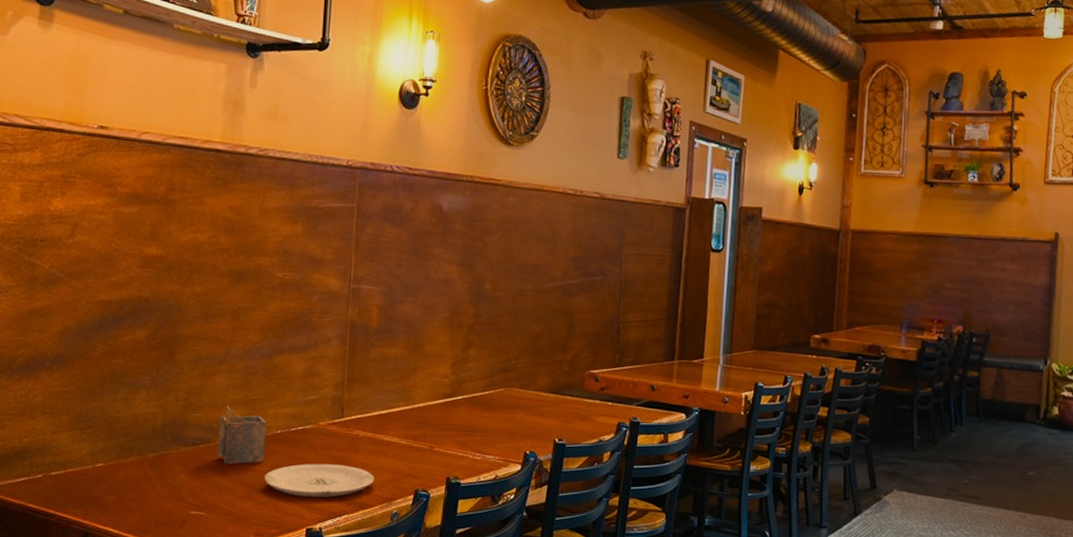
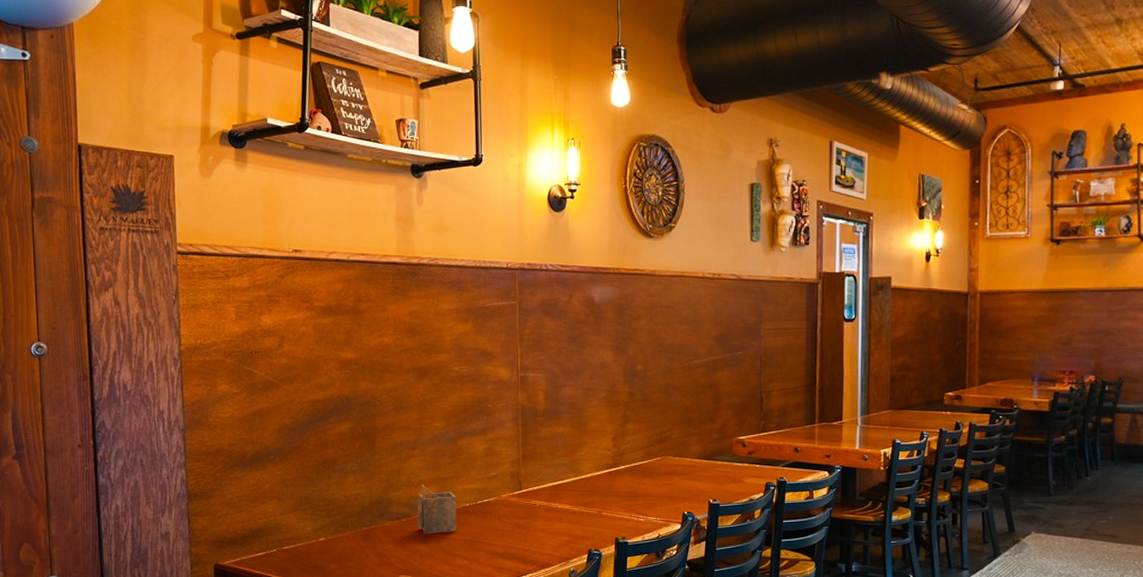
plate: present [263,463,374,497] -> none [457,530,552,559]

